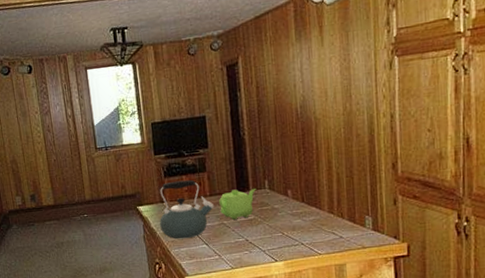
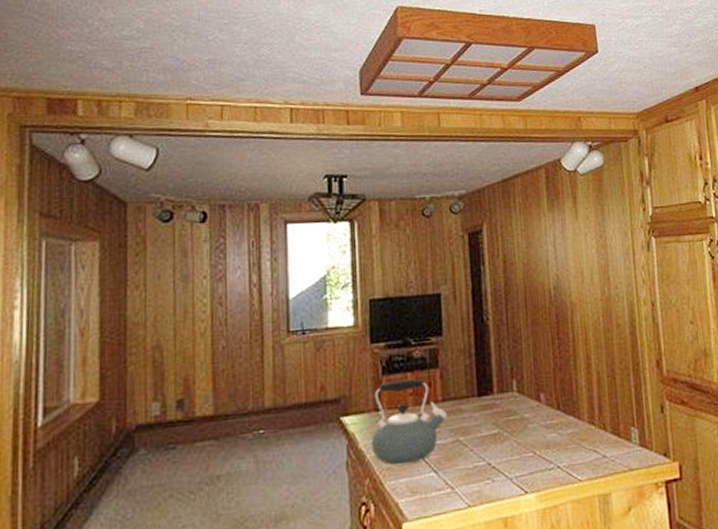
teapot: present [219,189,257,220] -> none [454,391,503,435]

